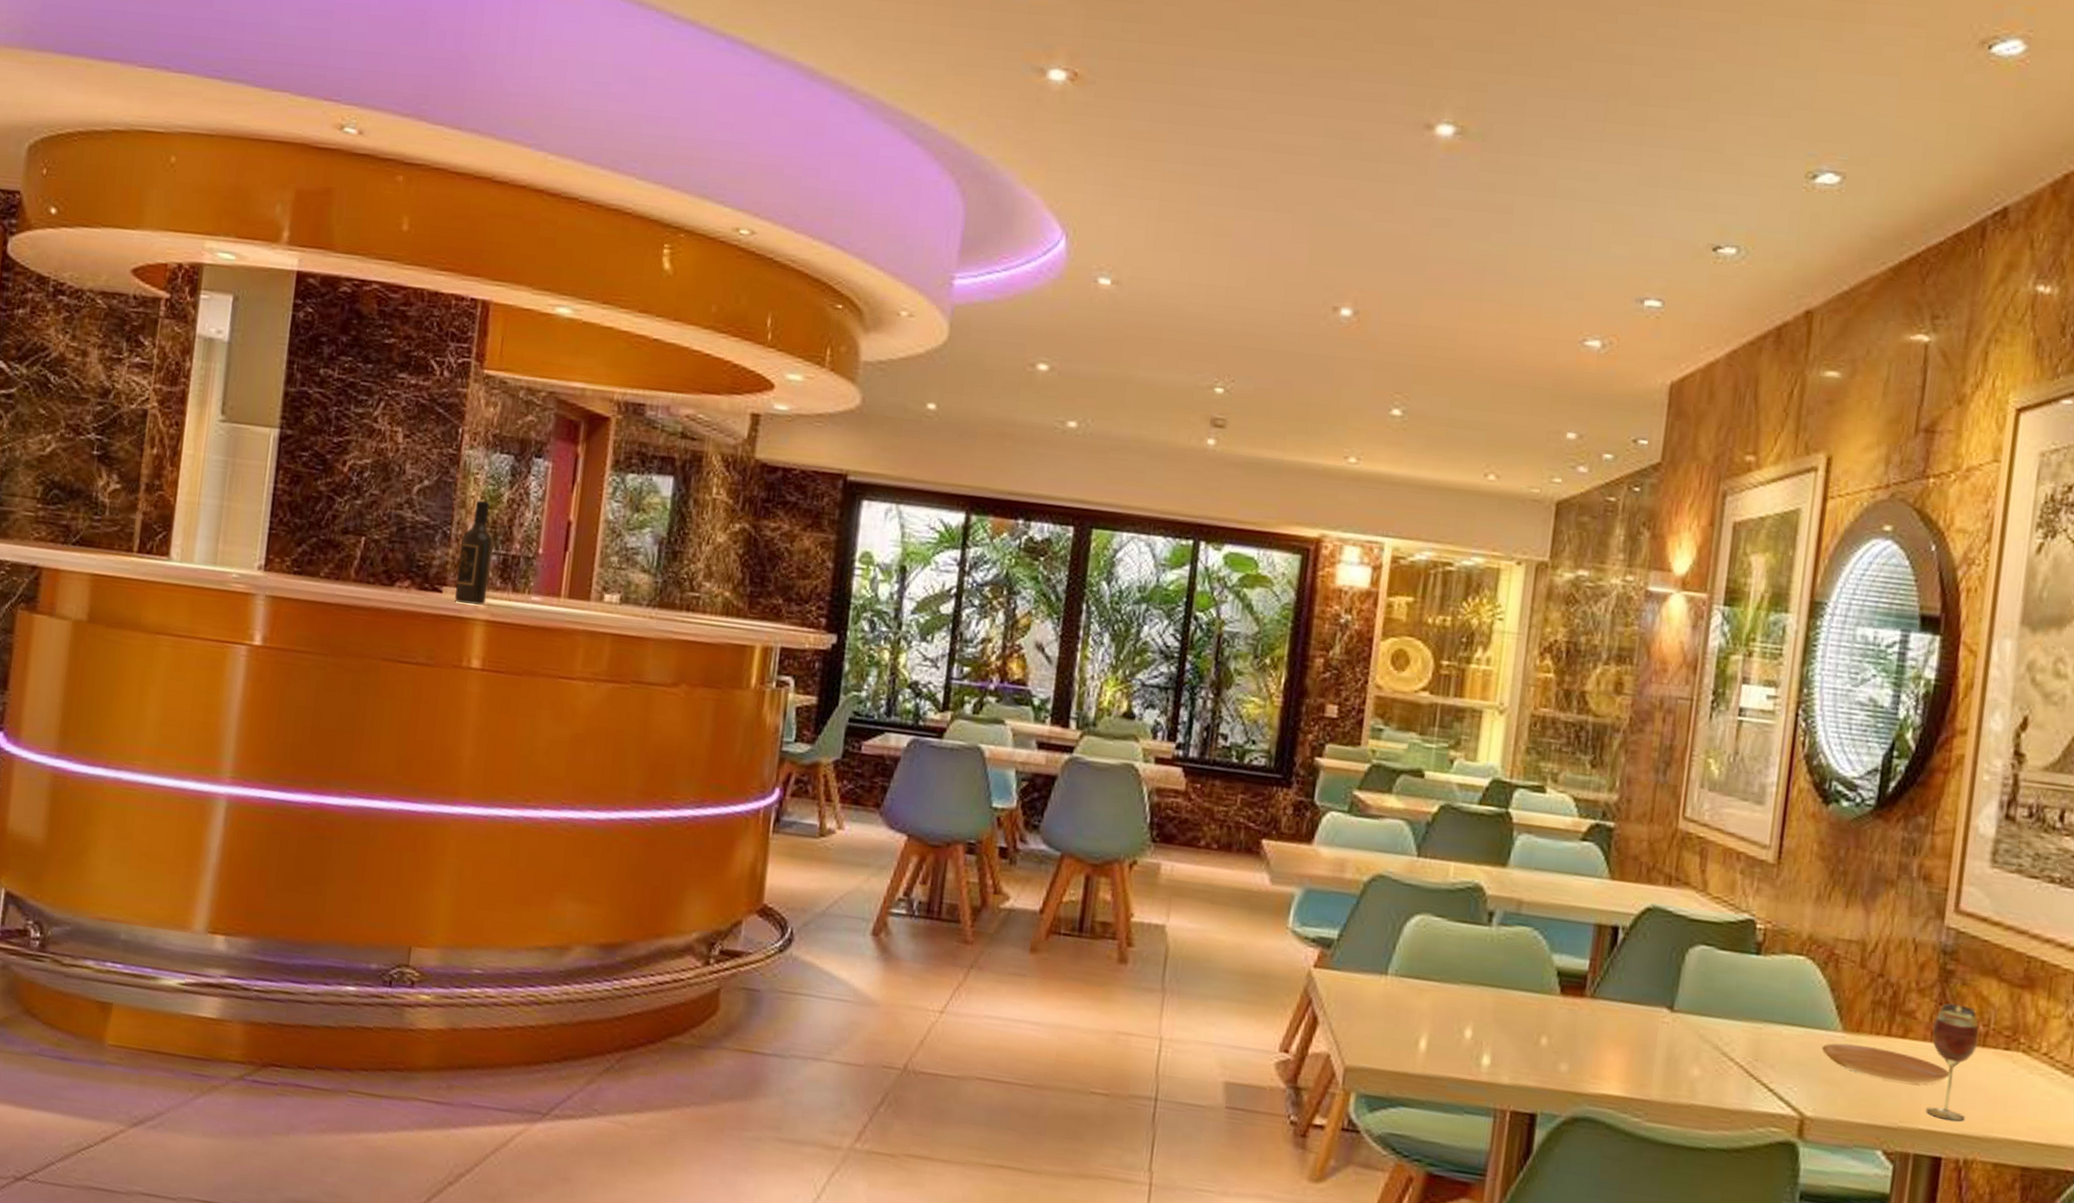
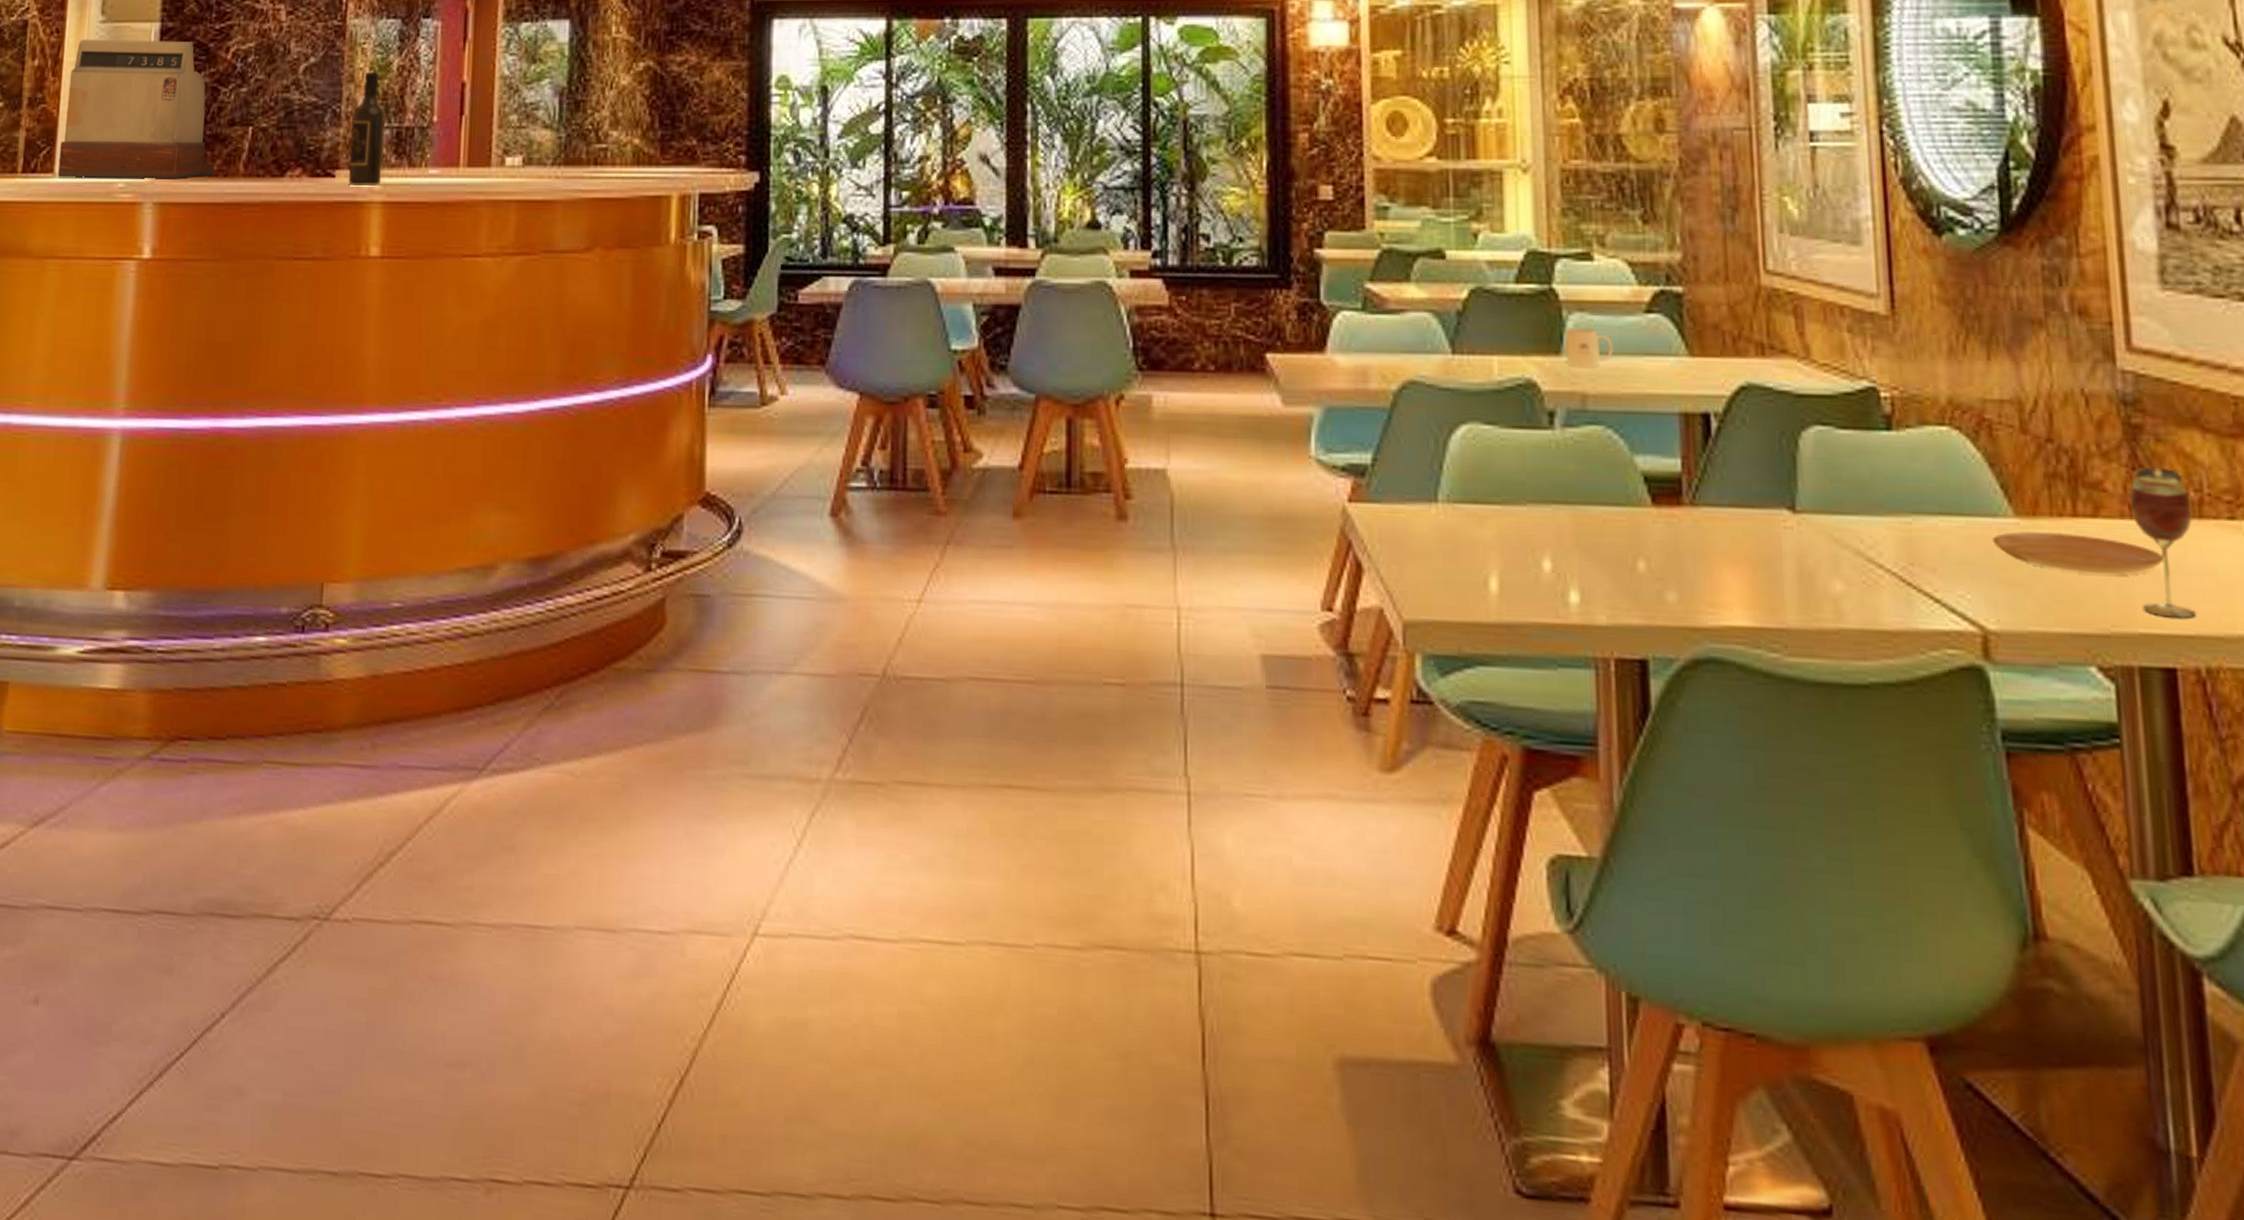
cash register: none [173,435,328,579] -> present [57,39,216,179]
mug: none [1509,846,1551,882] -> present [1565,329,1613,369]

